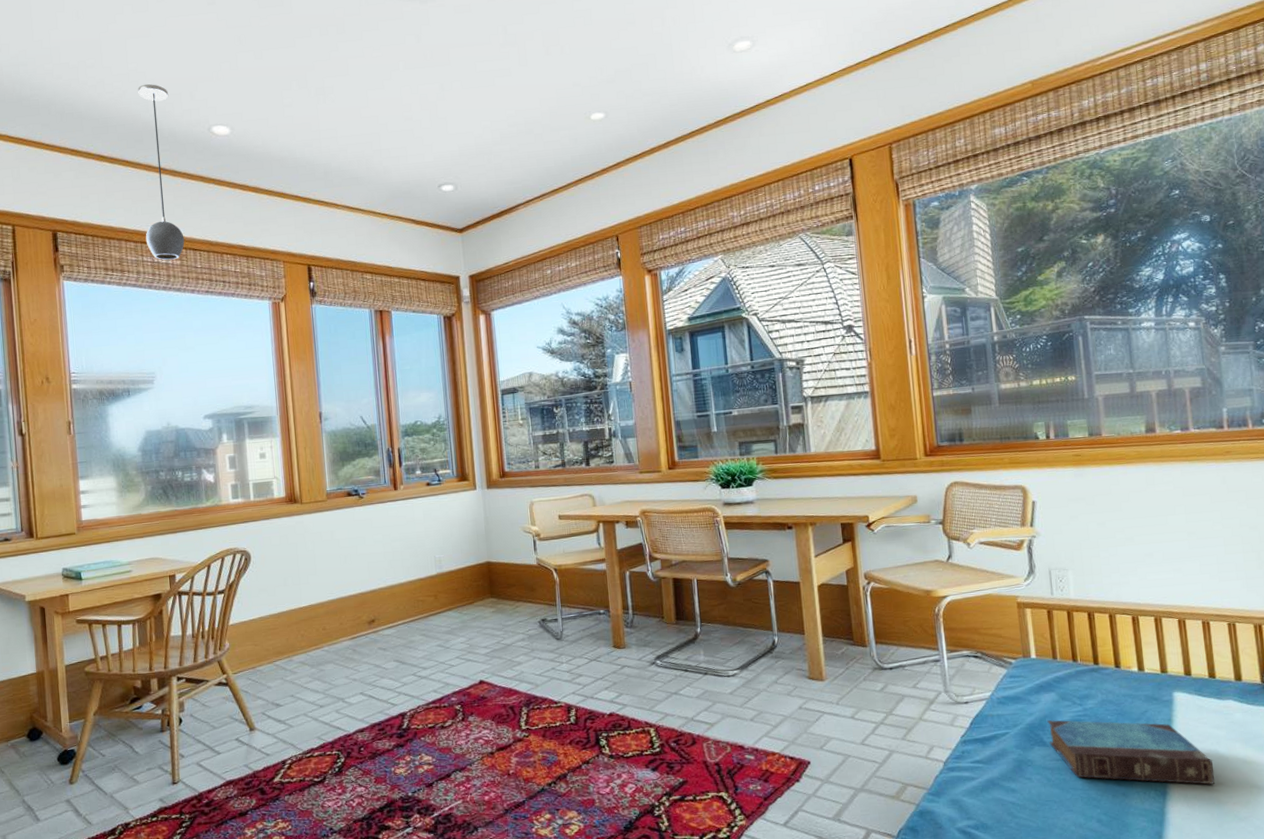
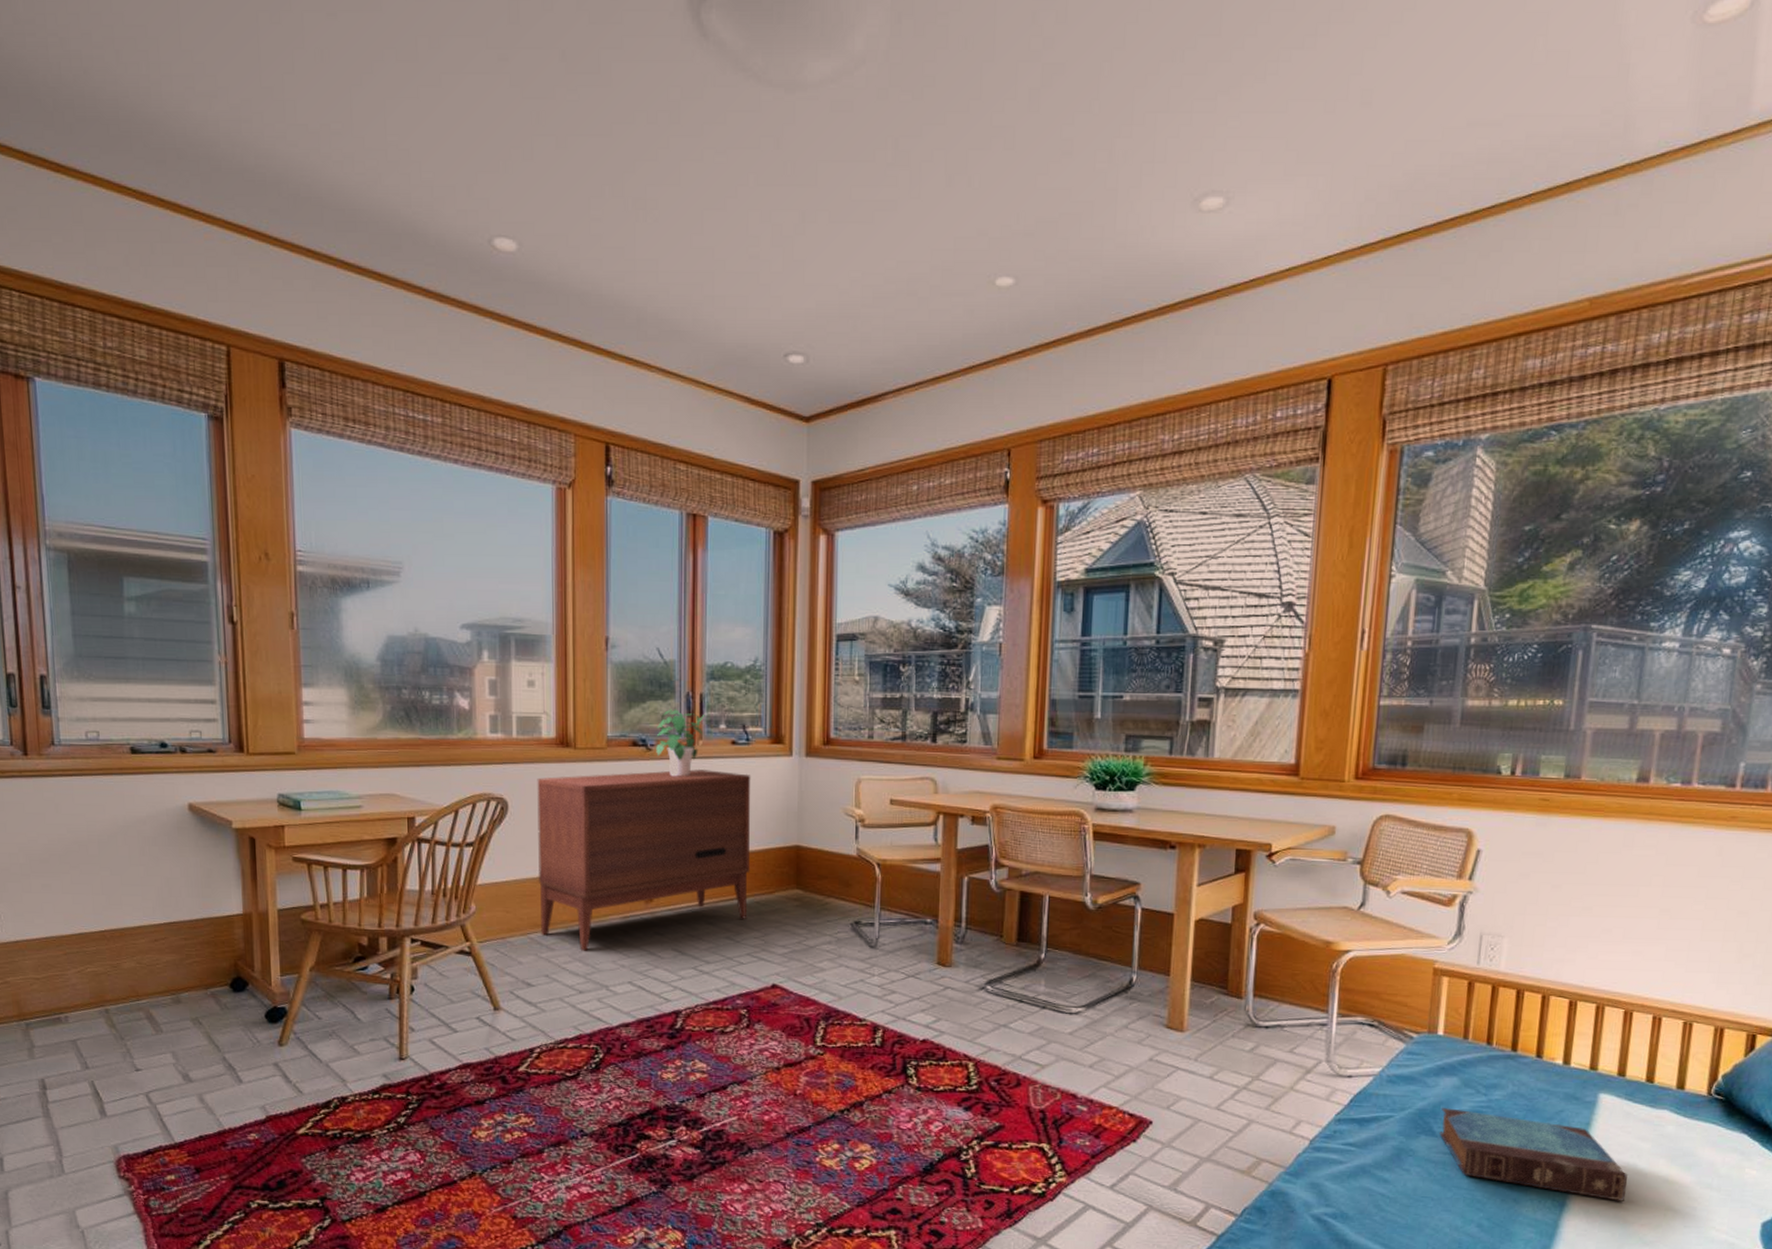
light fixture: present [138,84,185,260] -> none [398,167,449,416]
dresser: none [273,508,453,671] -> present [537,768,751,951]
potted plant: none [365,463,404,517] -> present [656,709,705,777]

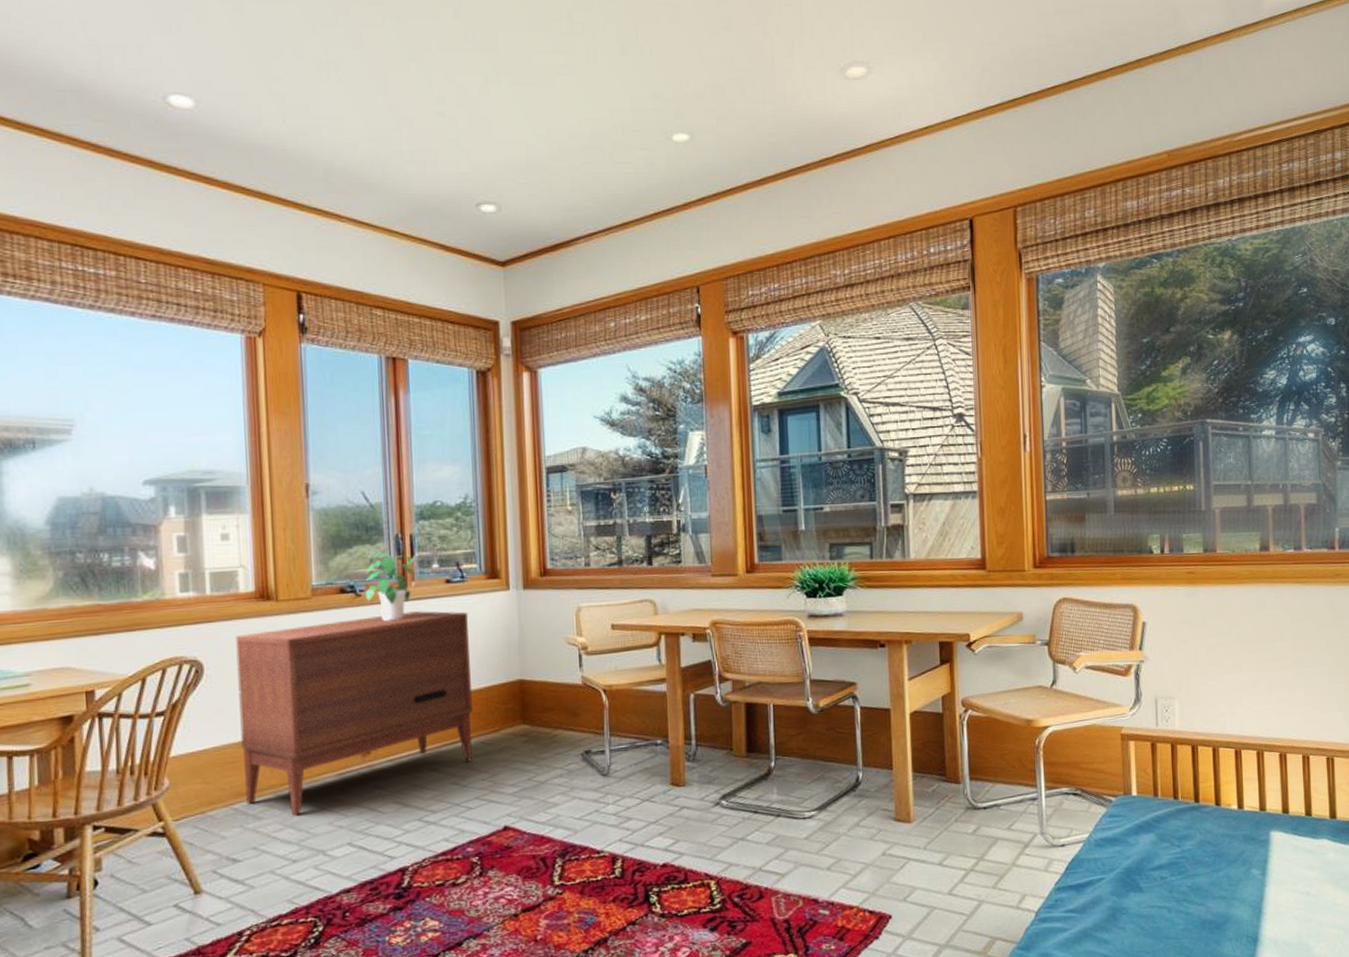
book: present [1439,1108,1628,1201] -> none [1144,863,1305,929]

